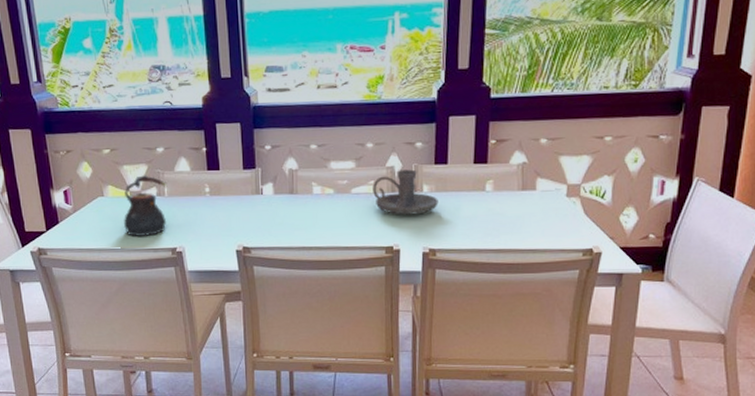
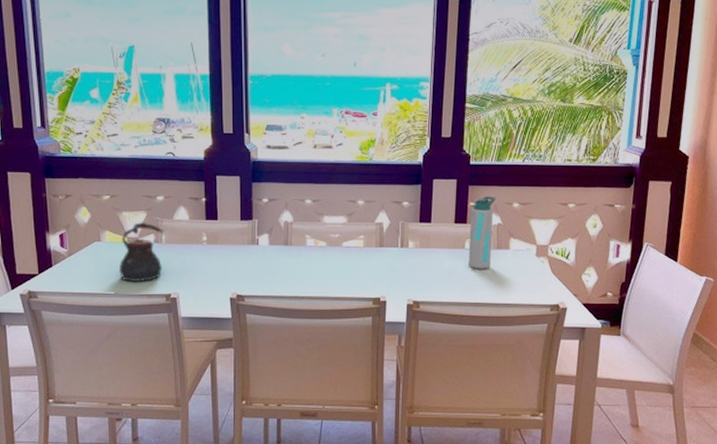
candle holder: present [373,169,438,215] -> none [362,226,422,269]
water bottle: none [489,132,521,213] -> present [468,196,497,269]

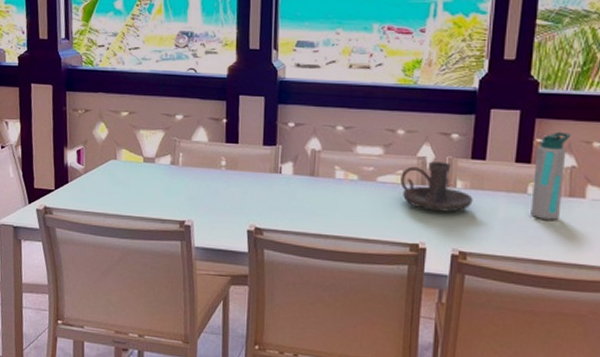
teapot: present [119,222,166,282] -> none [134,141,183,206]
candle holder: none [362,226,422,269] -> present [400,161,473,212]

